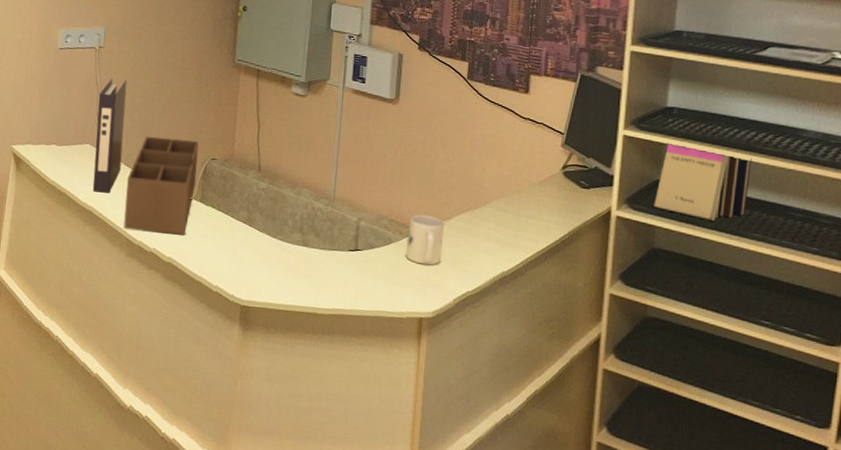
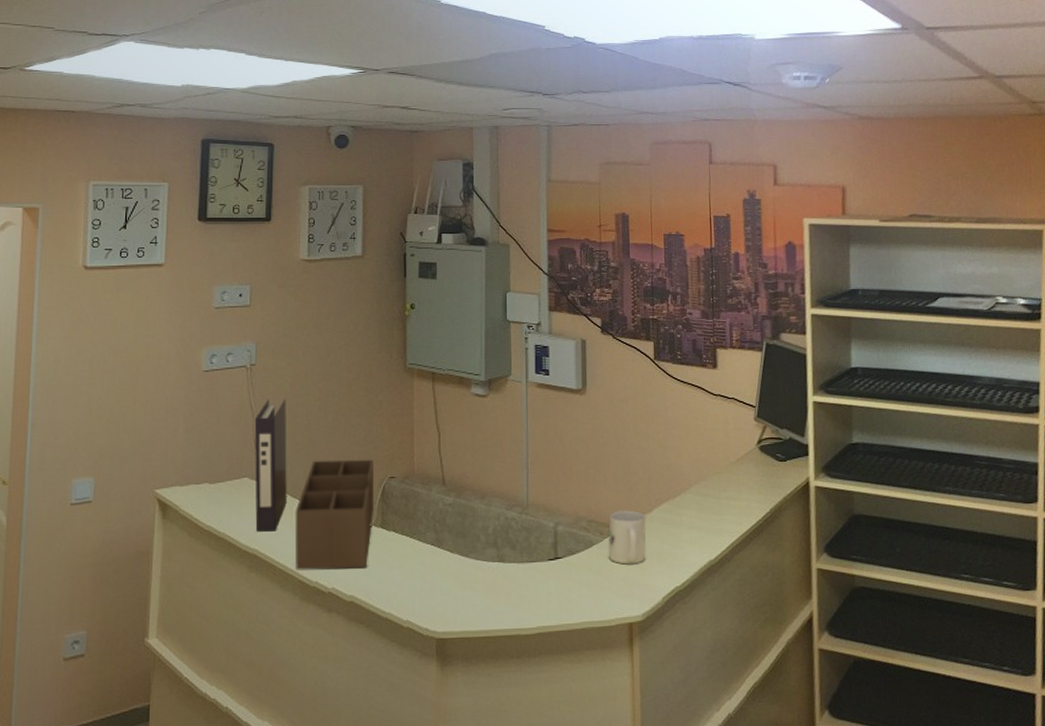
books: present [654,142,752,221] -> none [849,404,936,479]

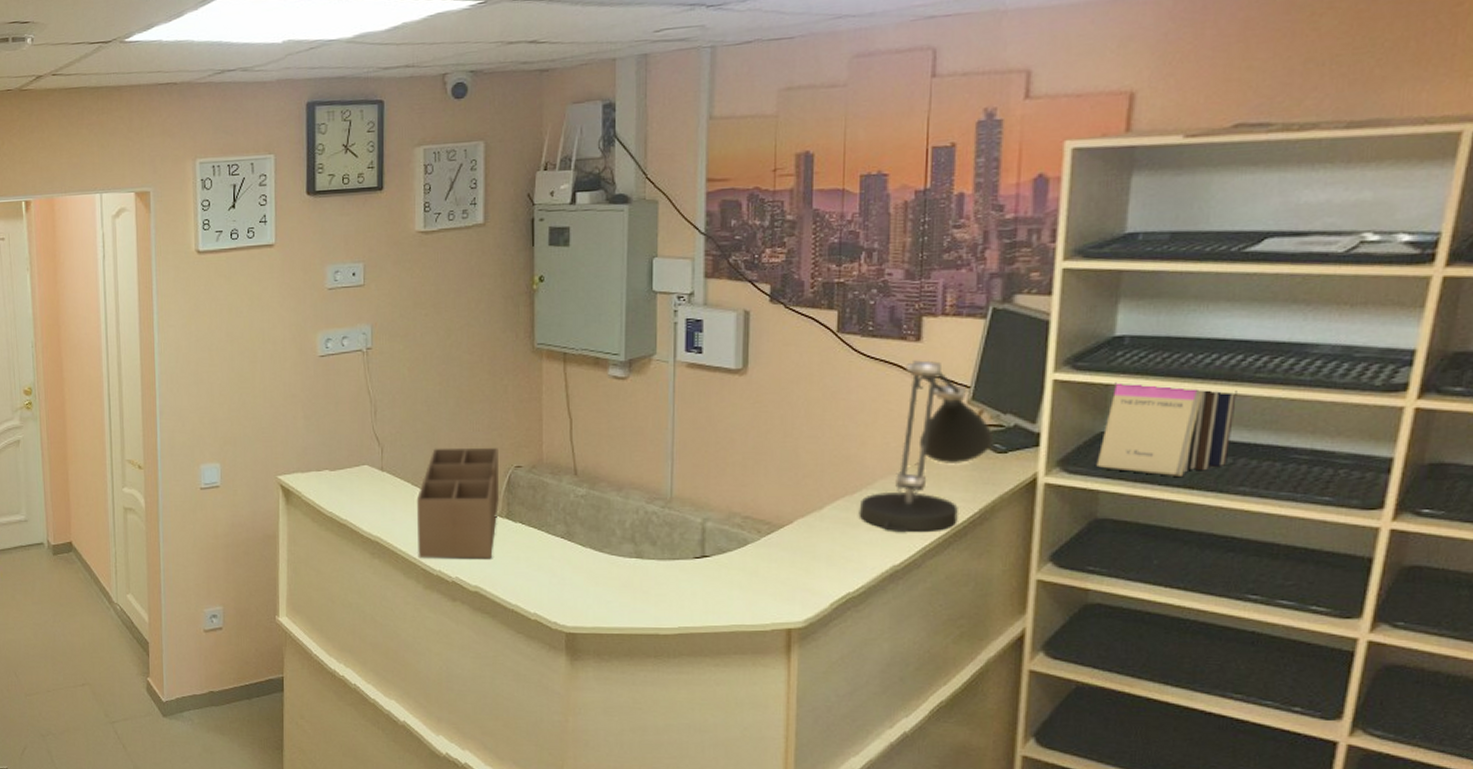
binder: present [254,398,287,532] -> none [372,383,408,520]
mug: present [608,510,646,565] -> none [765,506,815,566]
desk lamp: none [680,384,777,531] -> present [859,360,995,533]
books: none [849,404,936,479] -> present [1096,383,1237,476]

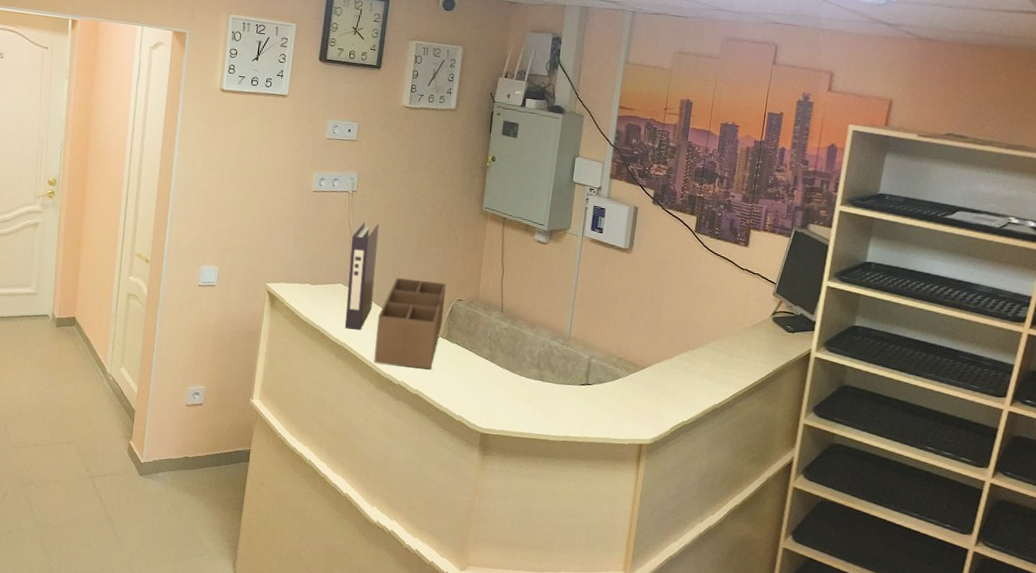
binder: none [372,383,408,520] -> present [345,221,380,330]
desk lamp: present [859,360,995,533] -> none [696,260,787,383]
books: present [1096,383,1237,476] -> none [847,293,933,362]

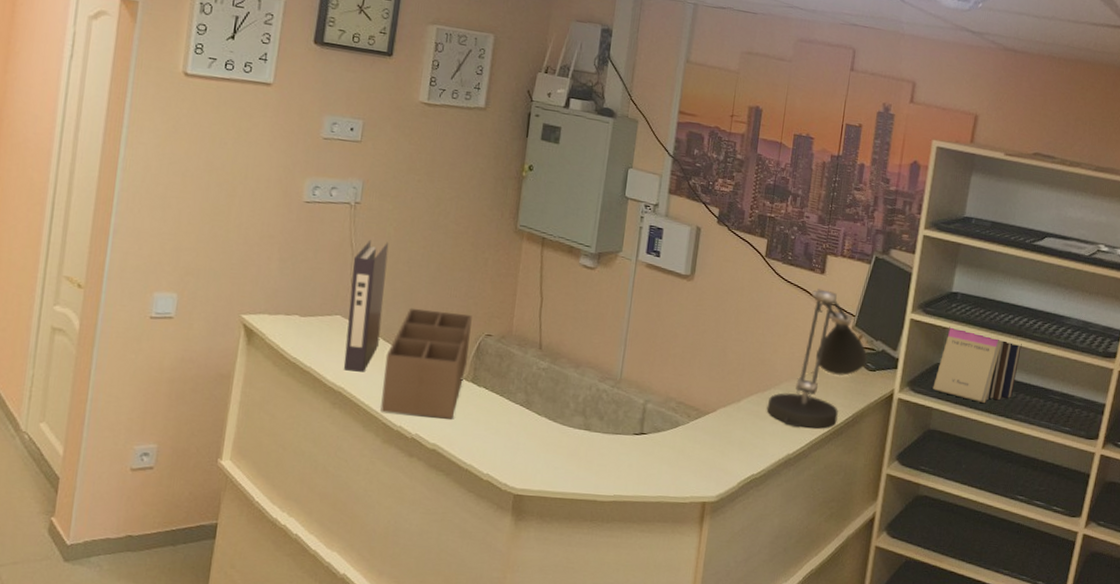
desk lamp: none [696,260,787,383] -> present [766,289,868,429]
books: none [847,293,933,362] -> present [932,327,1022,403]

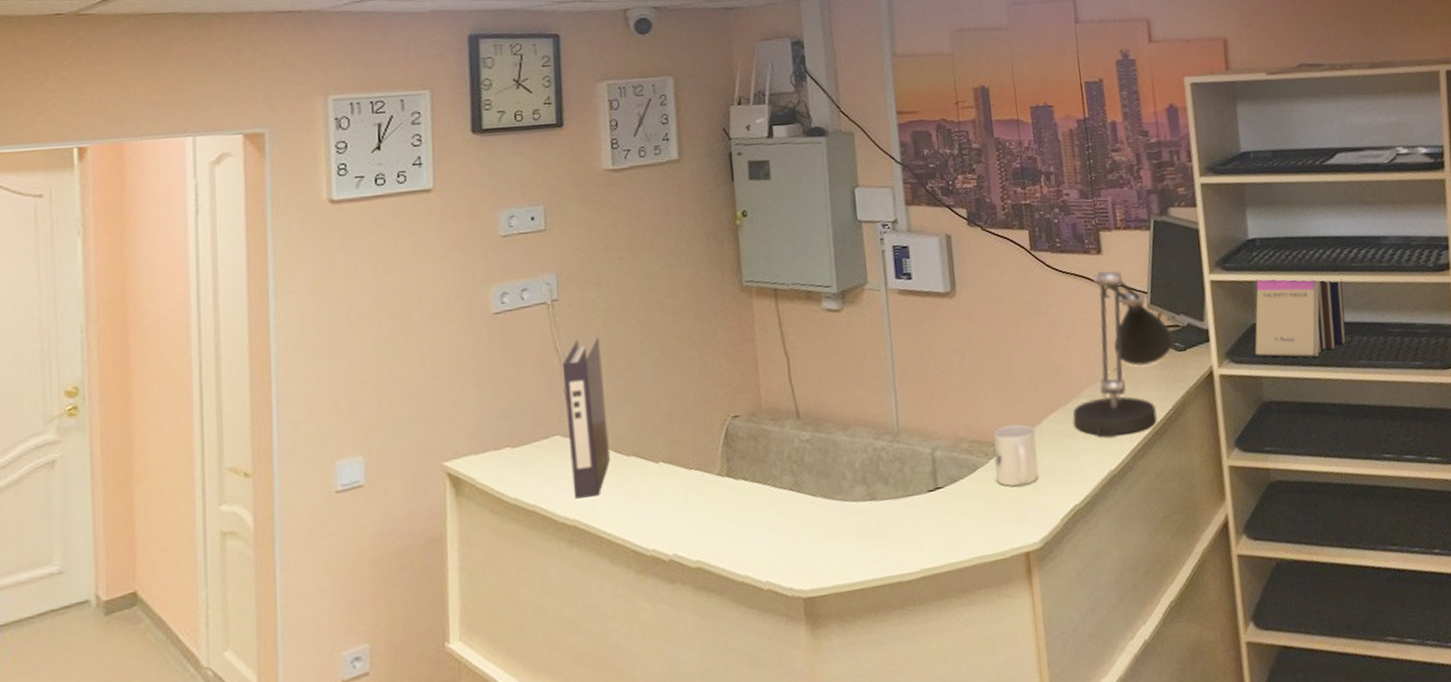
desk organizer: present [380,307,472,419] -> none [620,397,717,539]
mug: none [692,396,734,449] -> present [993,424,1039,487]

